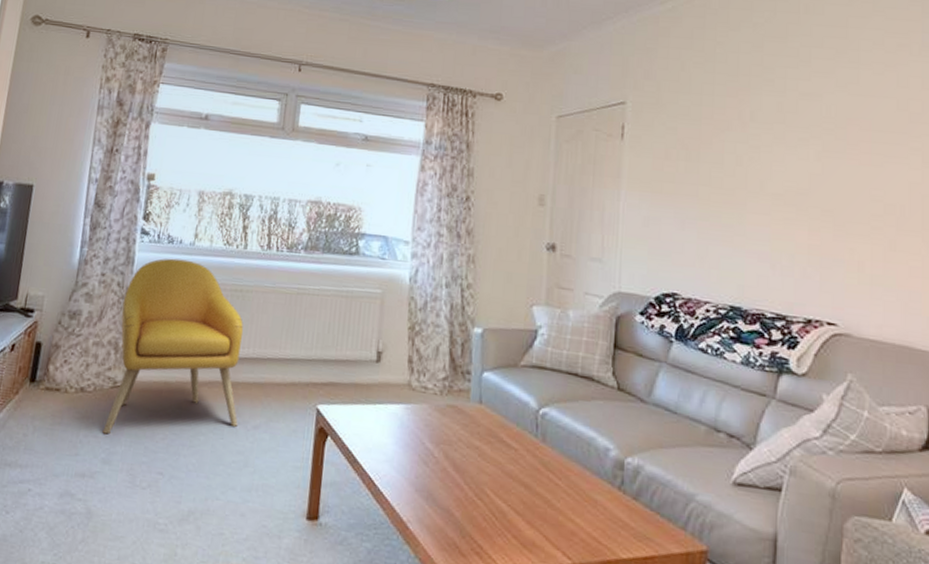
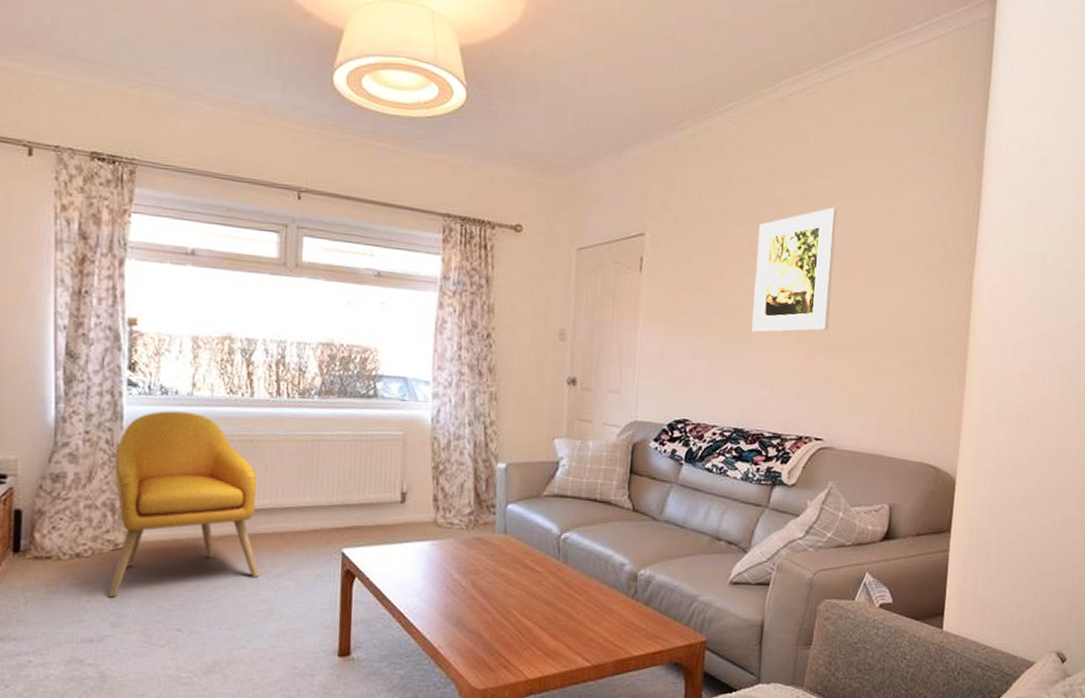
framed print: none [745,76,837,204] -> present [751,207,837,333]

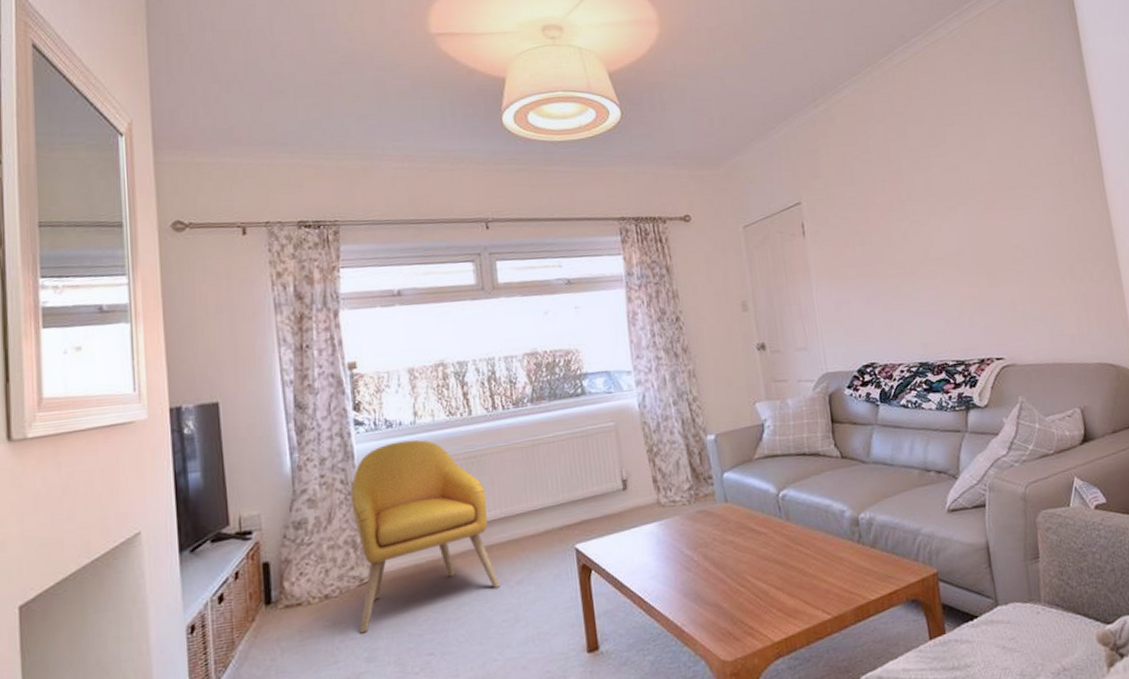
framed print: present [751,207,837,333] -> none [902,148,985,272]

